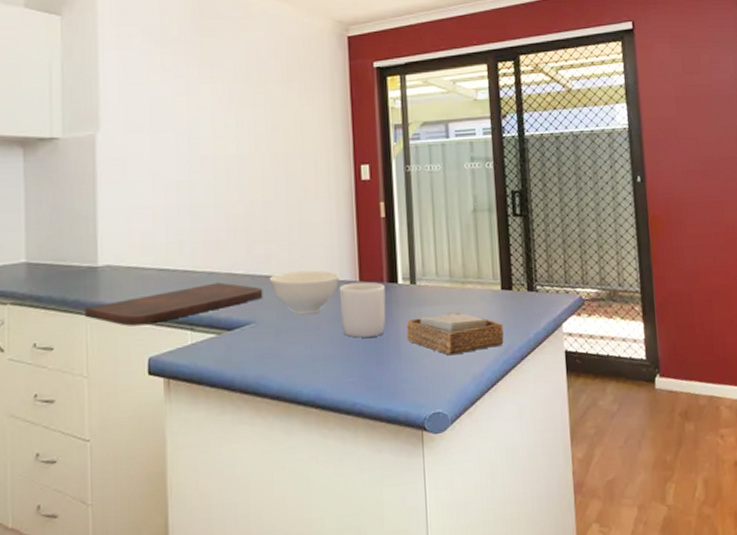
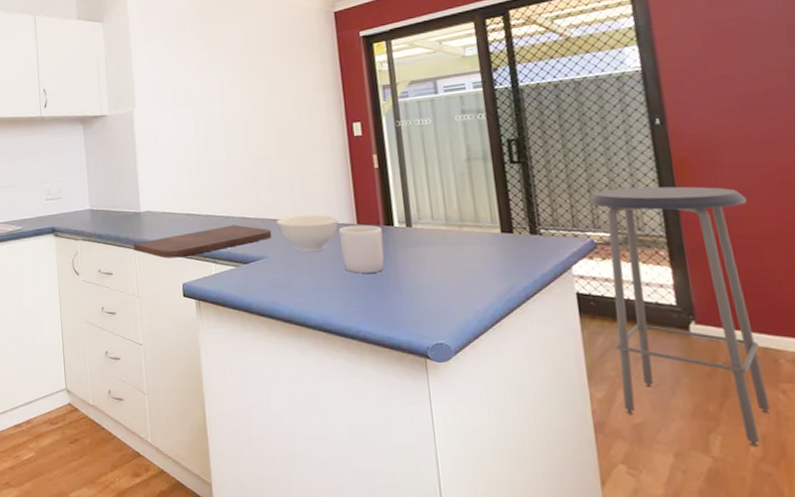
napkin holder: present [406,312,504,356] -> none [405,253,507,292]
bar stool: none [580,243,712,492] -> present [589,186,771,448]

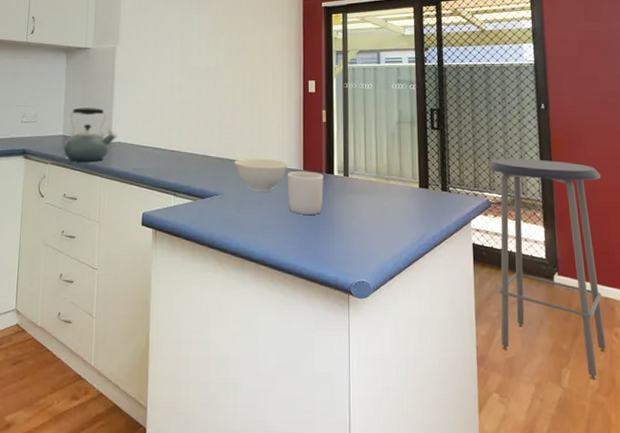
kettle: none [91,177,147,236] -> present [63,107,118,162]
cutting board: present [133,224,272,259] -> none [99,161,229,188]

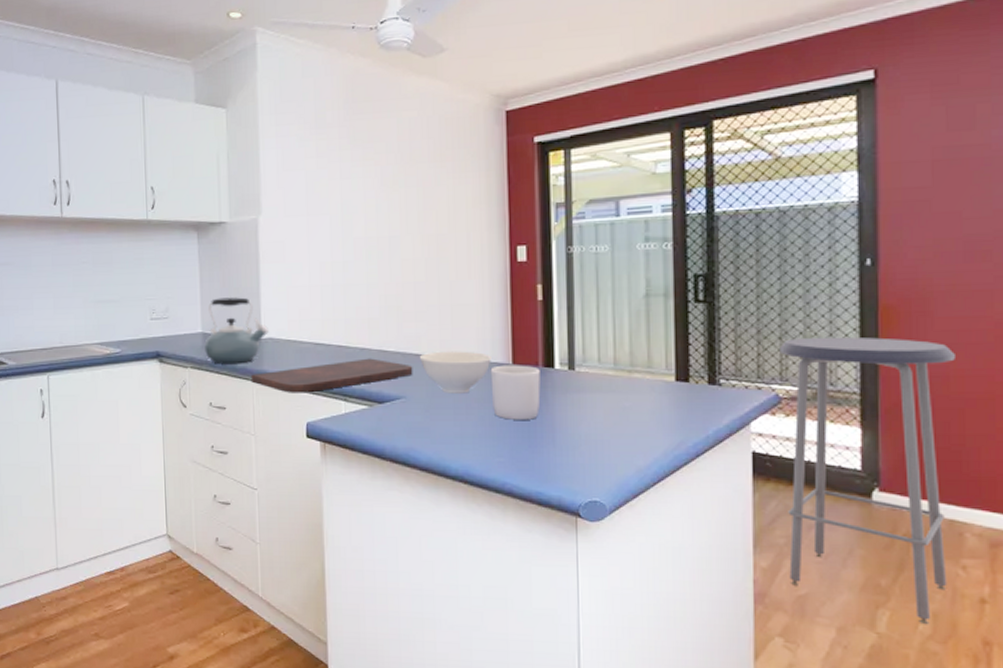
cutting board: none [99,161,229,188] -> present [250,358,413,393]

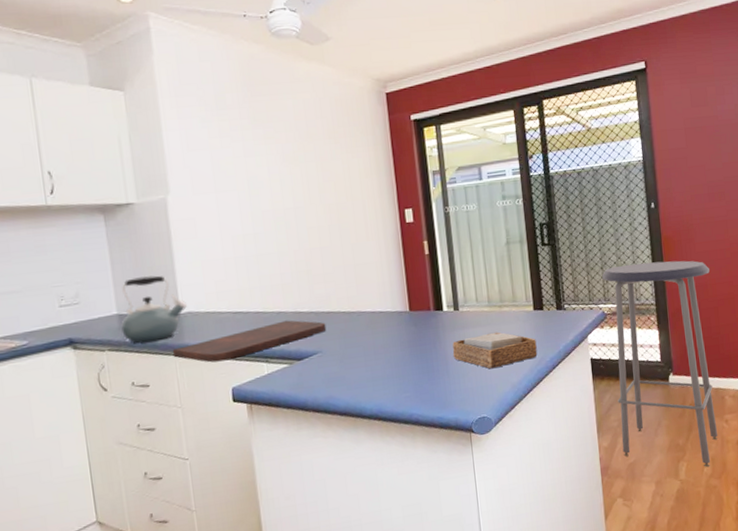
bowl: present [420,351,492,394] -> none [331,304,392,344]
mug: present [490,365,541,420] -> none [392,311,435,360]
napkin holder: none [562,401,676,445] -> present [452,332,538,369]

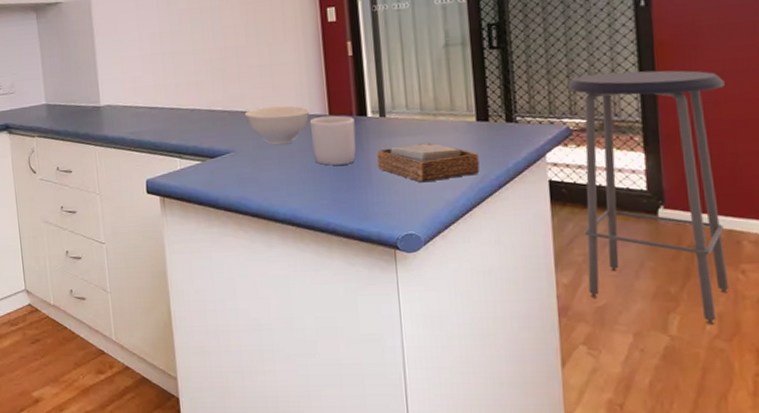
kettle: present [120,275,188,344] -> none [48,69,107,132]
cutting board: present [172,320,327,363] -> none [92,117,240,154]
bowl: none [331,304,392,344] -> present [245,106,310,146]
mug: none [392,311,435,360] -> present [309,115,356,166]

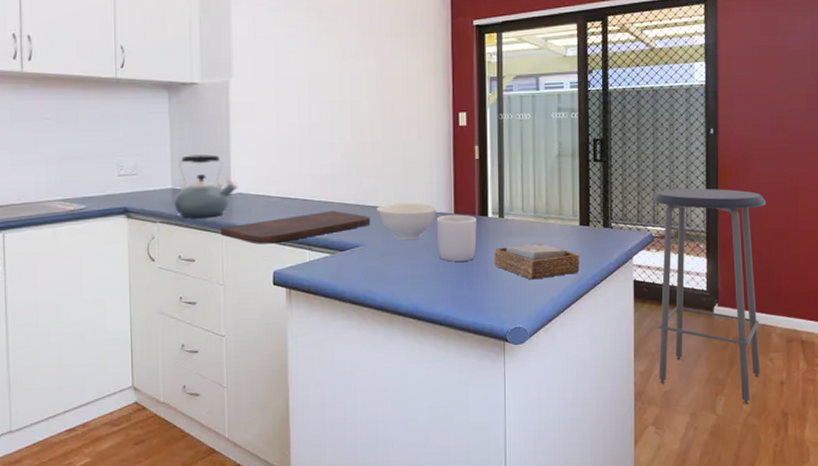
kettle: none [48,69,107,132] -> present [173,154,239,219]
cutting board: none [92,117,240,154] -> present [220,210,371,245]

